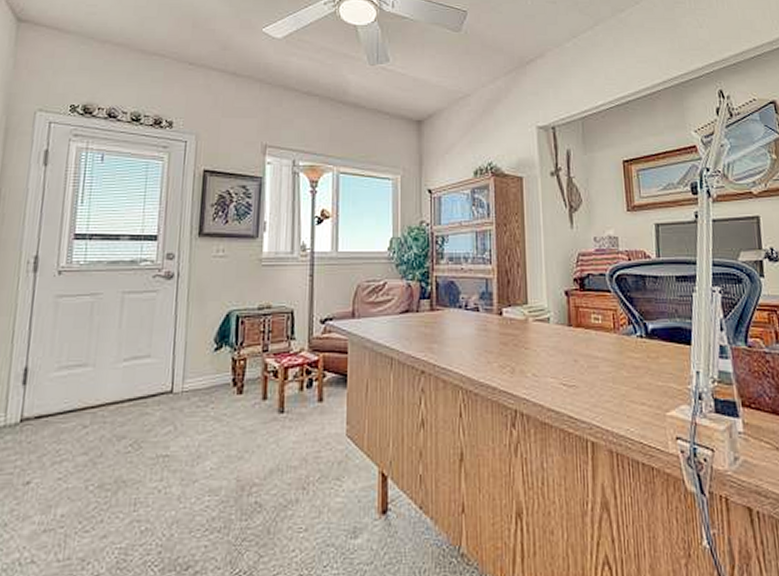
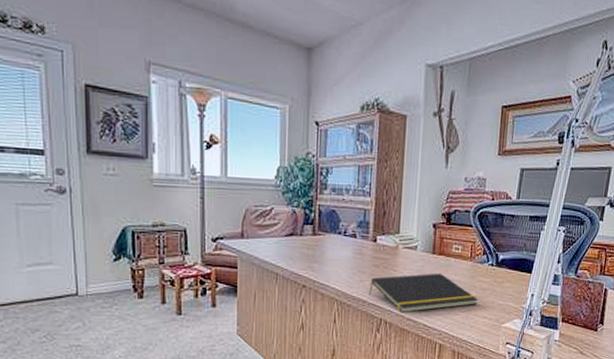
notepad: none [499,349,632,402] -> present [369,273,479,313]

